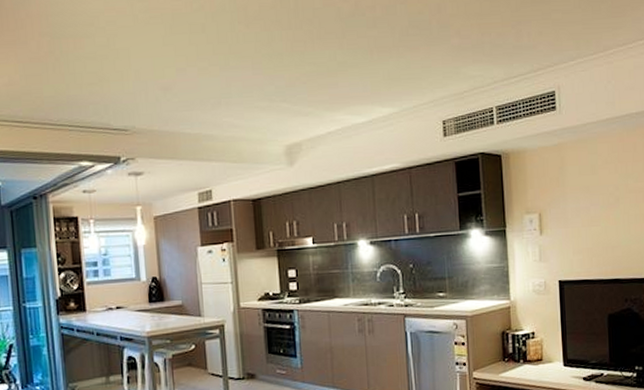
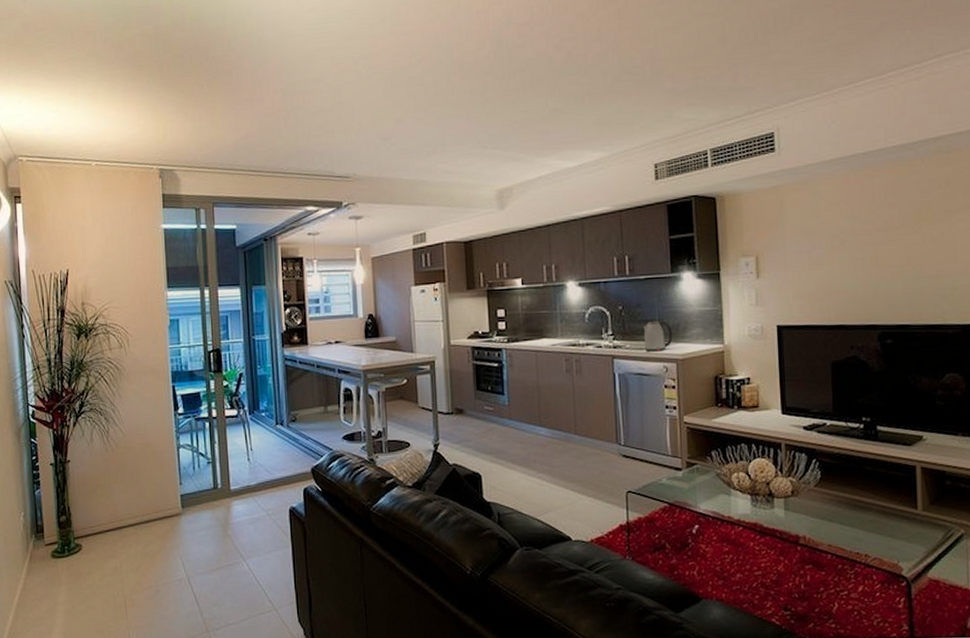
kettle: none [433,278,462,310] -> present [643,320,673,352]

